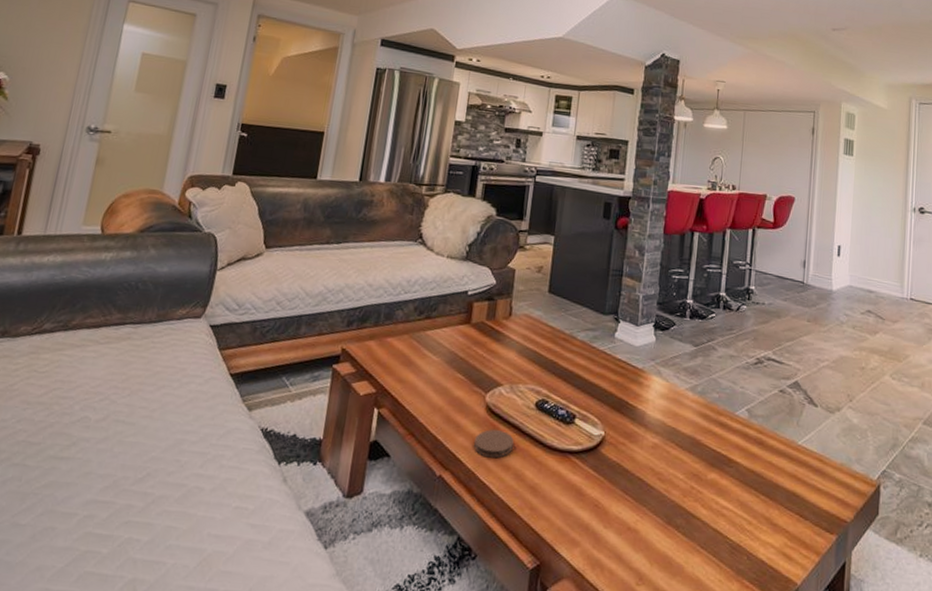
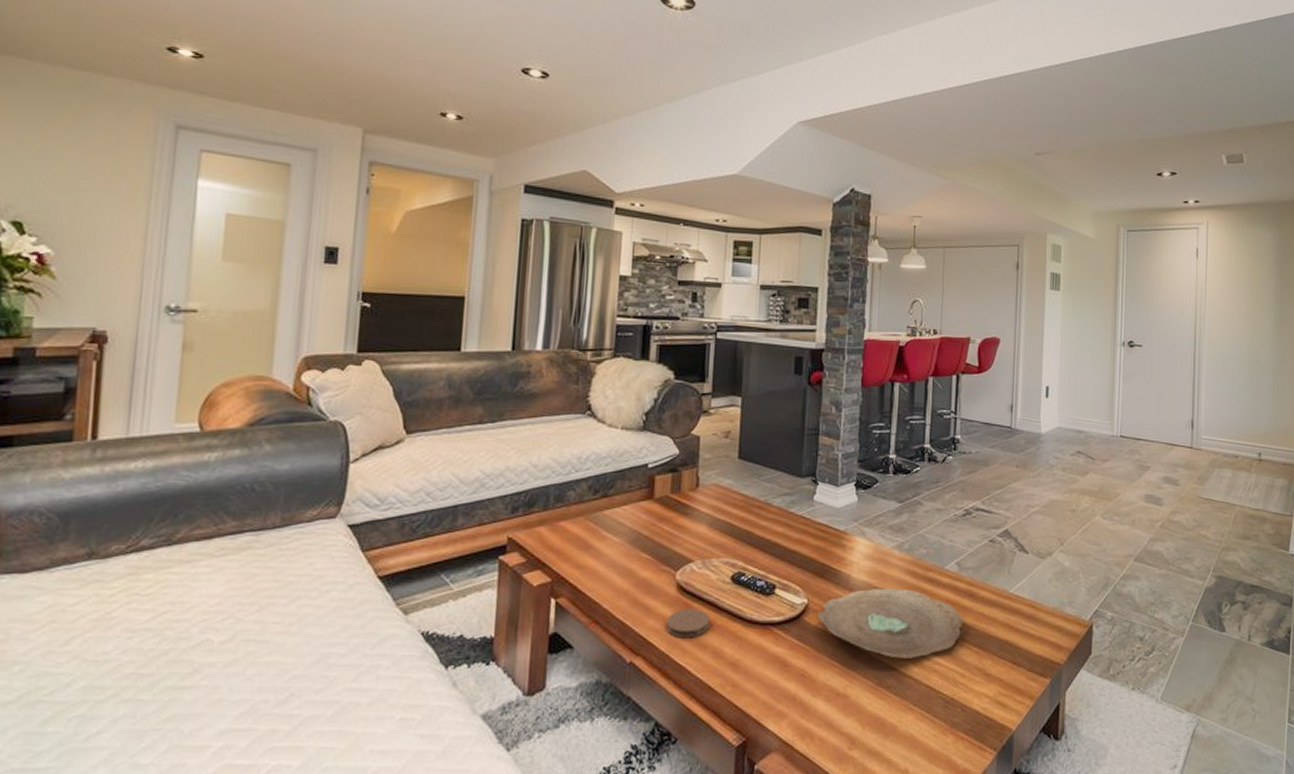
decorative bowl: none [613,427,753,500] -> present [818,588,964,659]

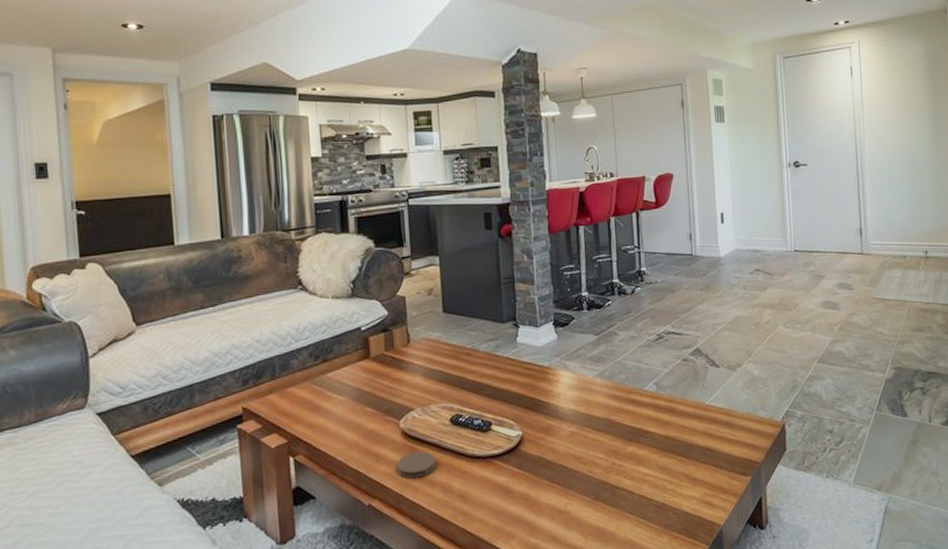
decorative bowl: present [818,588,964,659] -> none [533,412,667,474]

